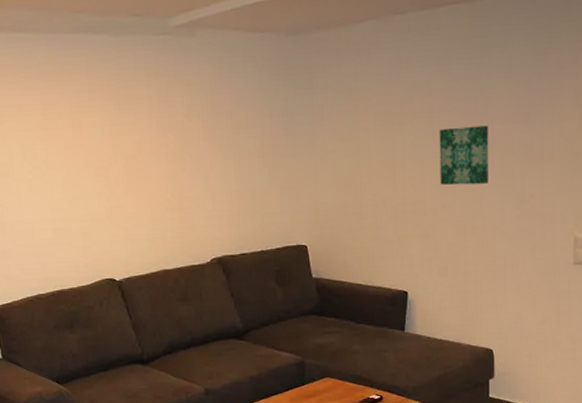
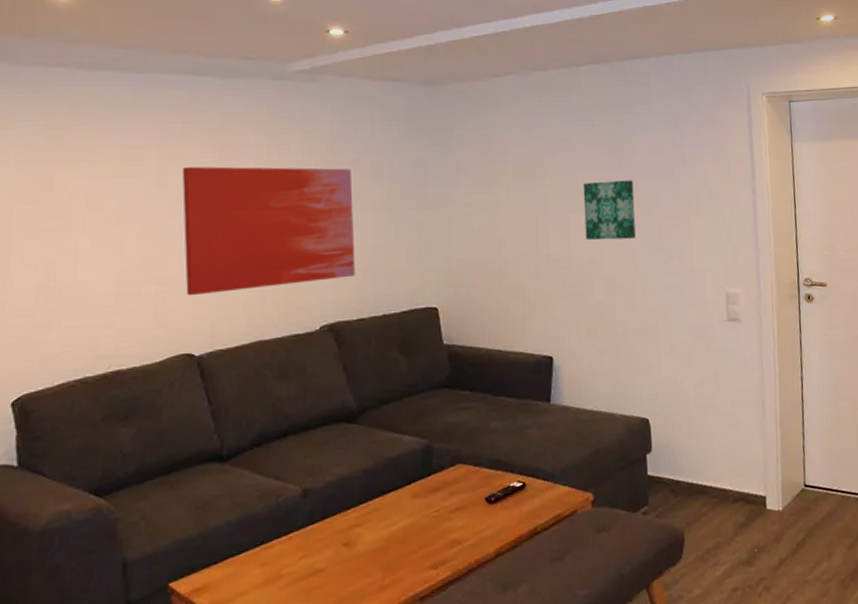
wall art: none [92,118,237,232] -> present [183,166,356,296]

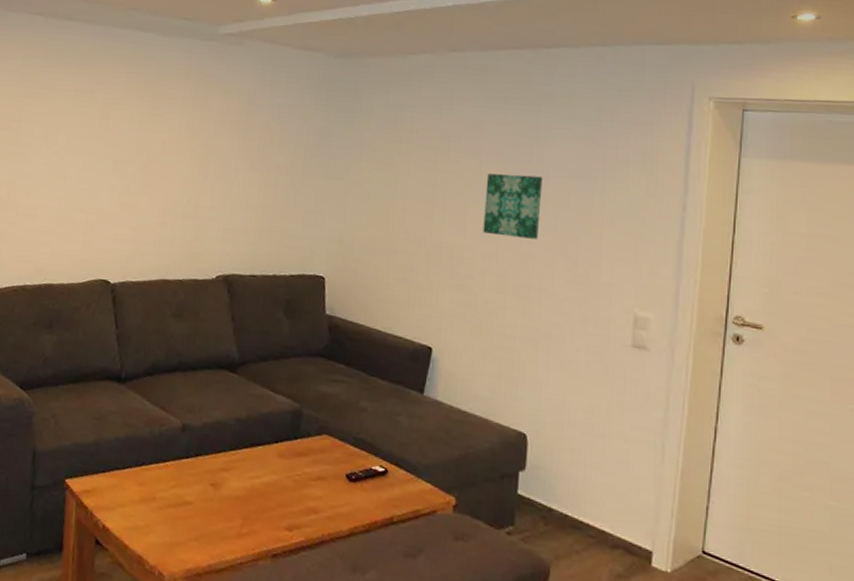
wall art: present [183,166,356,296] -> none [110,113,262,234]

